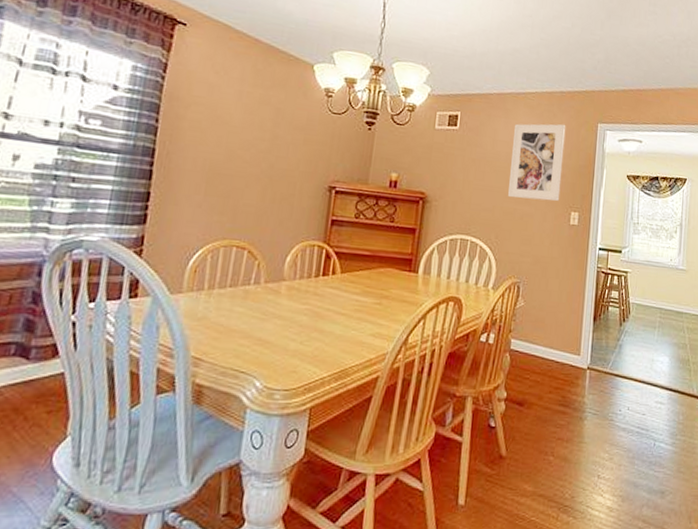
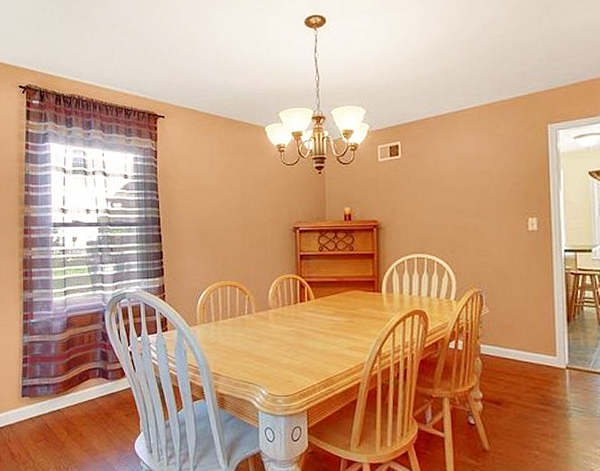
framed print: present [508,123,566,201] -> none [455,132,514,213]

